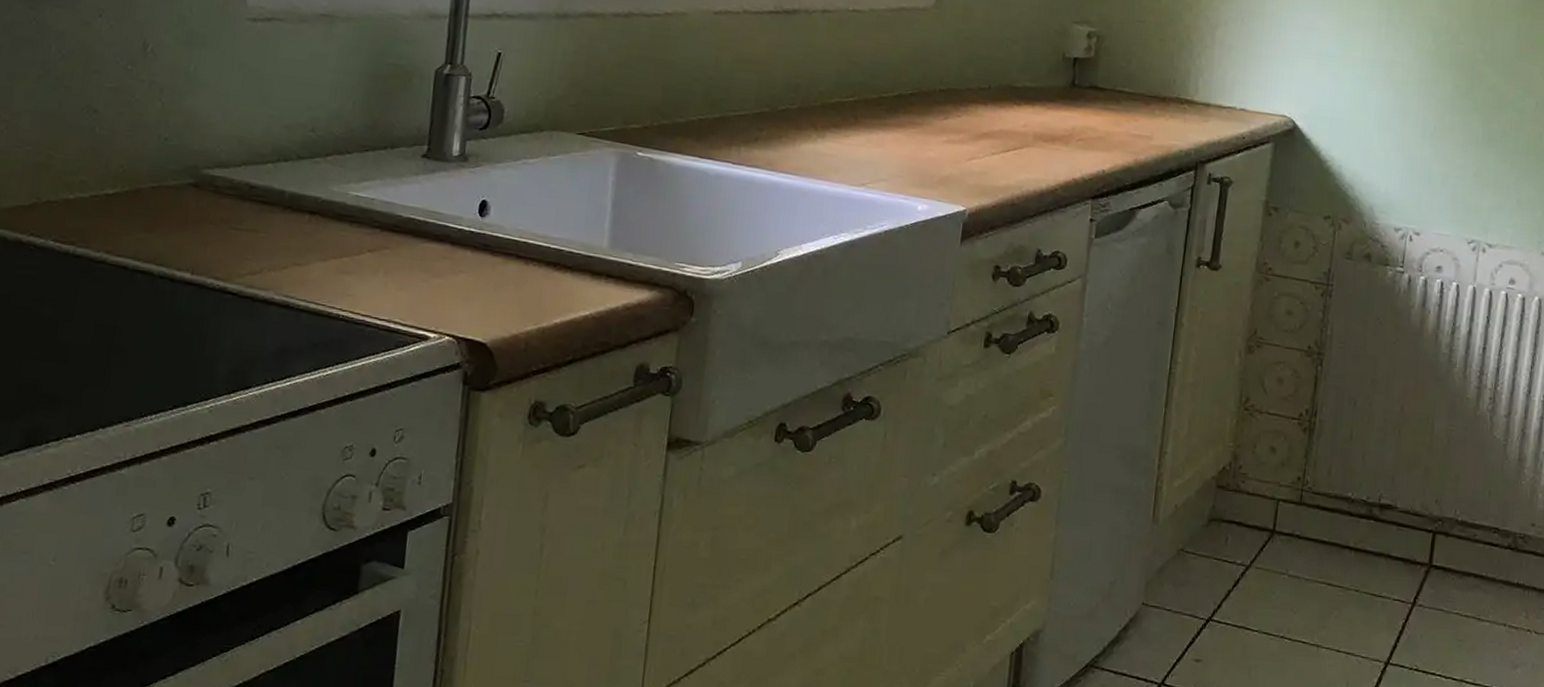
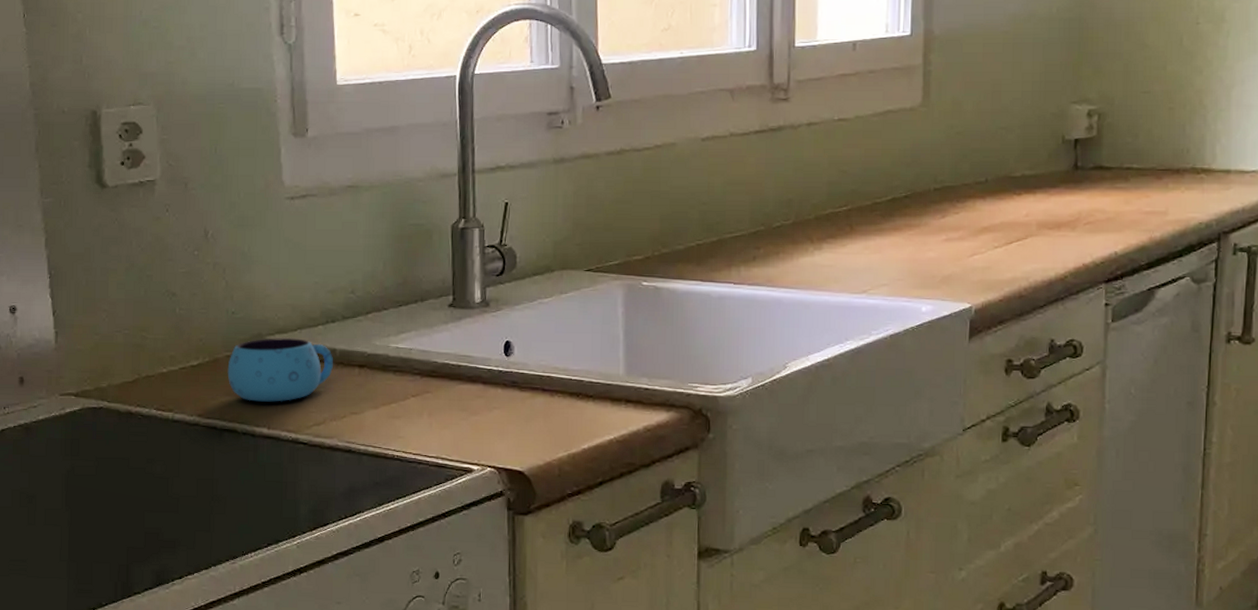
mug: none [149,171,281,245] -> present [227,337,333,402]

